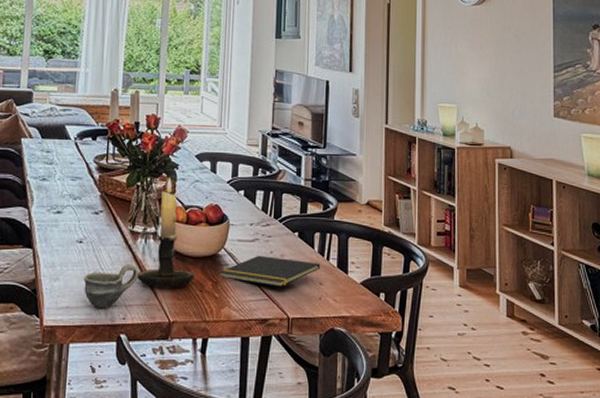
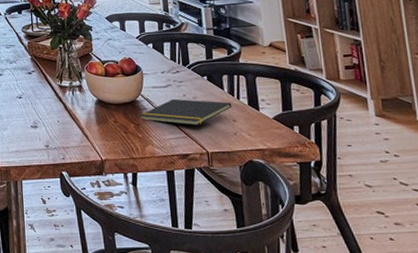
cup: present [83,264,139,309] -> none [26,113,71,152]
candle holder: present [138,177,194,287] -> none [70,38,118,131]

